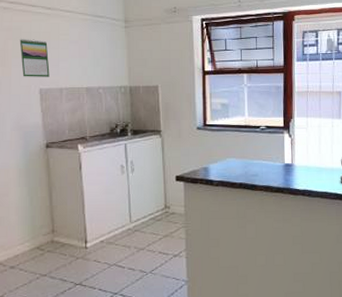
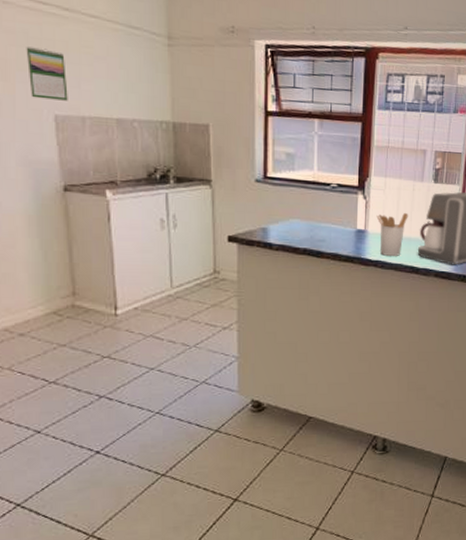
utensil holder: none [301,146,330,185] -> present [376,212,408,256]

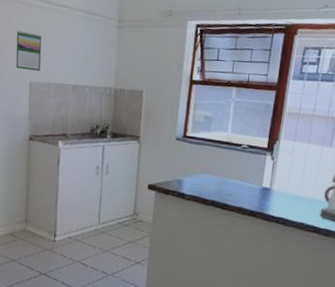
utensil holder: present [376,212,408,256] -> none [282,174,314,215]

